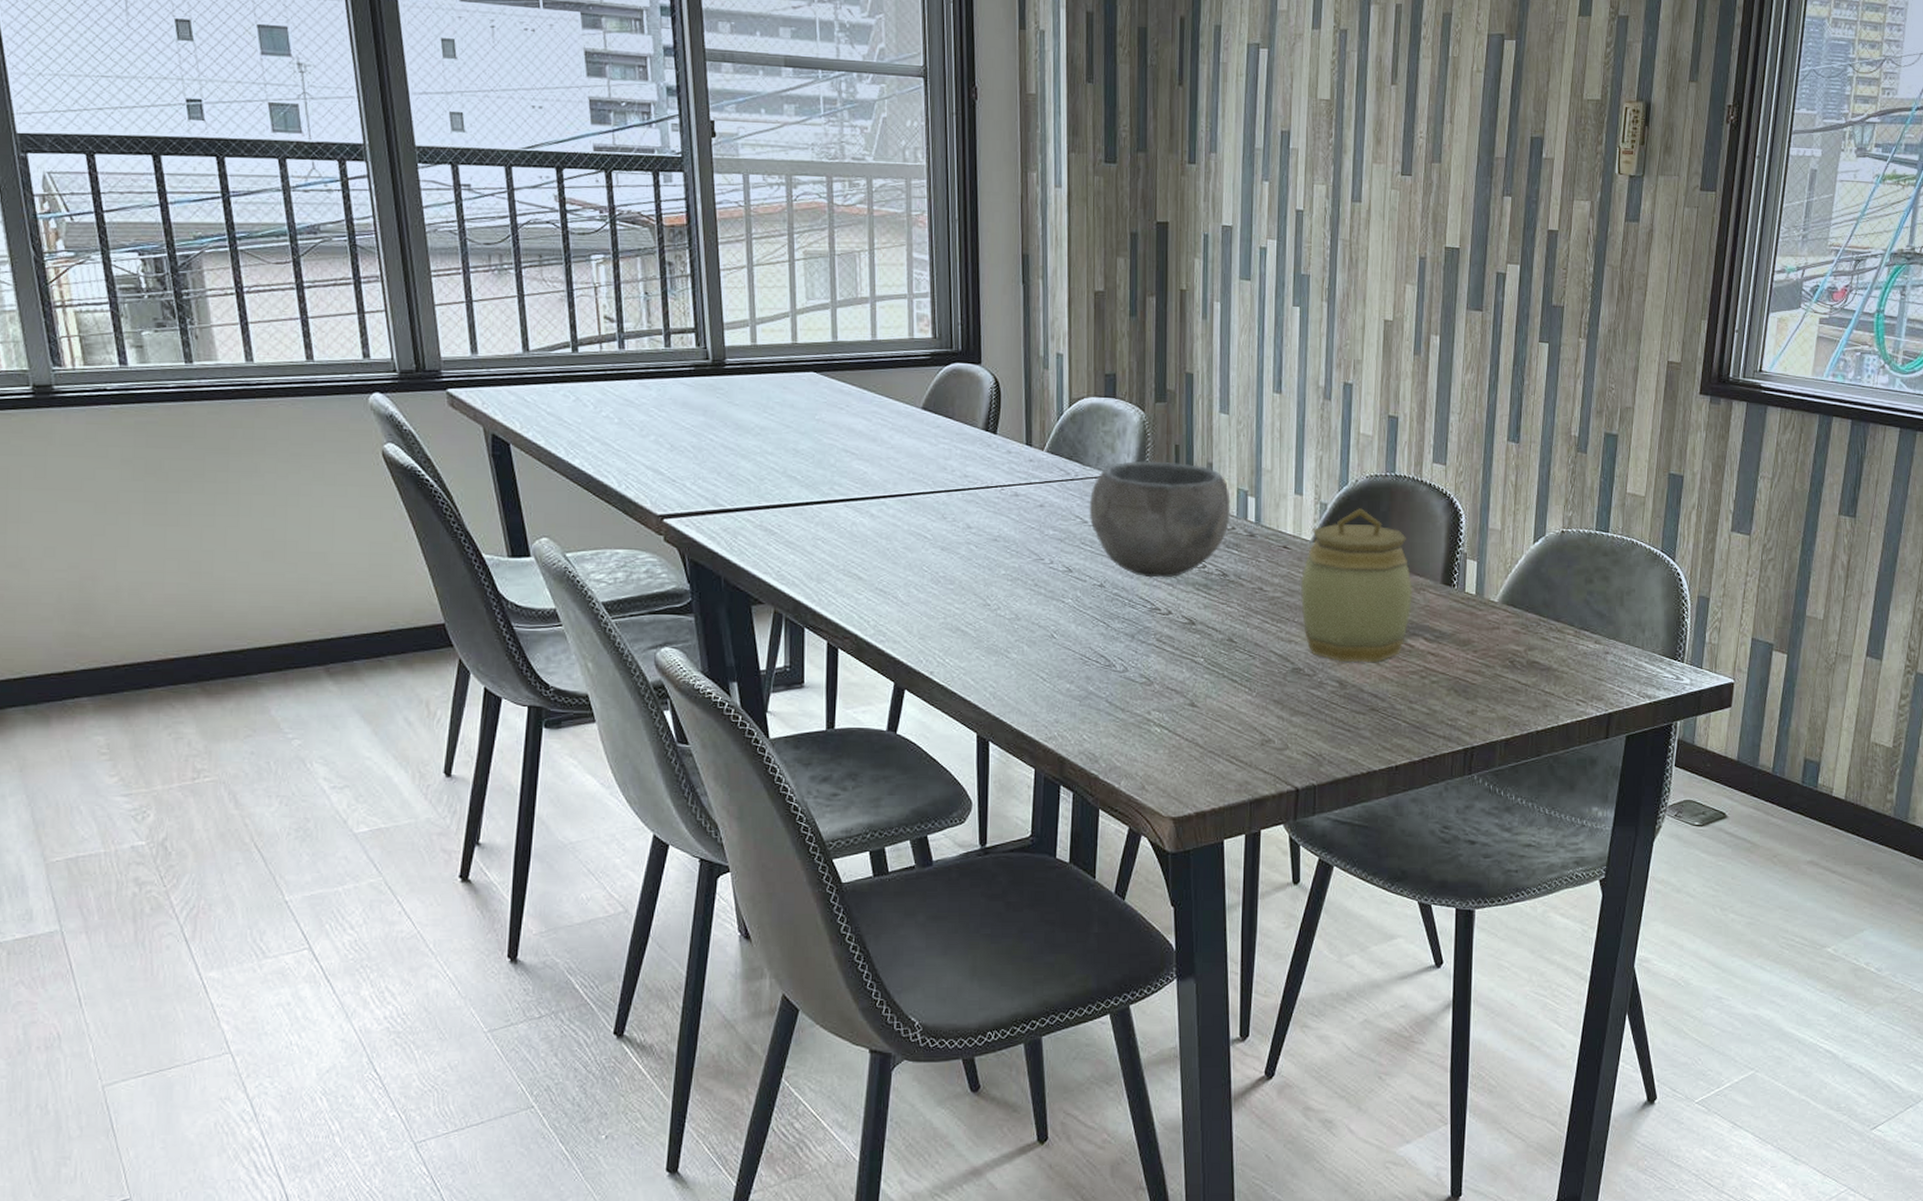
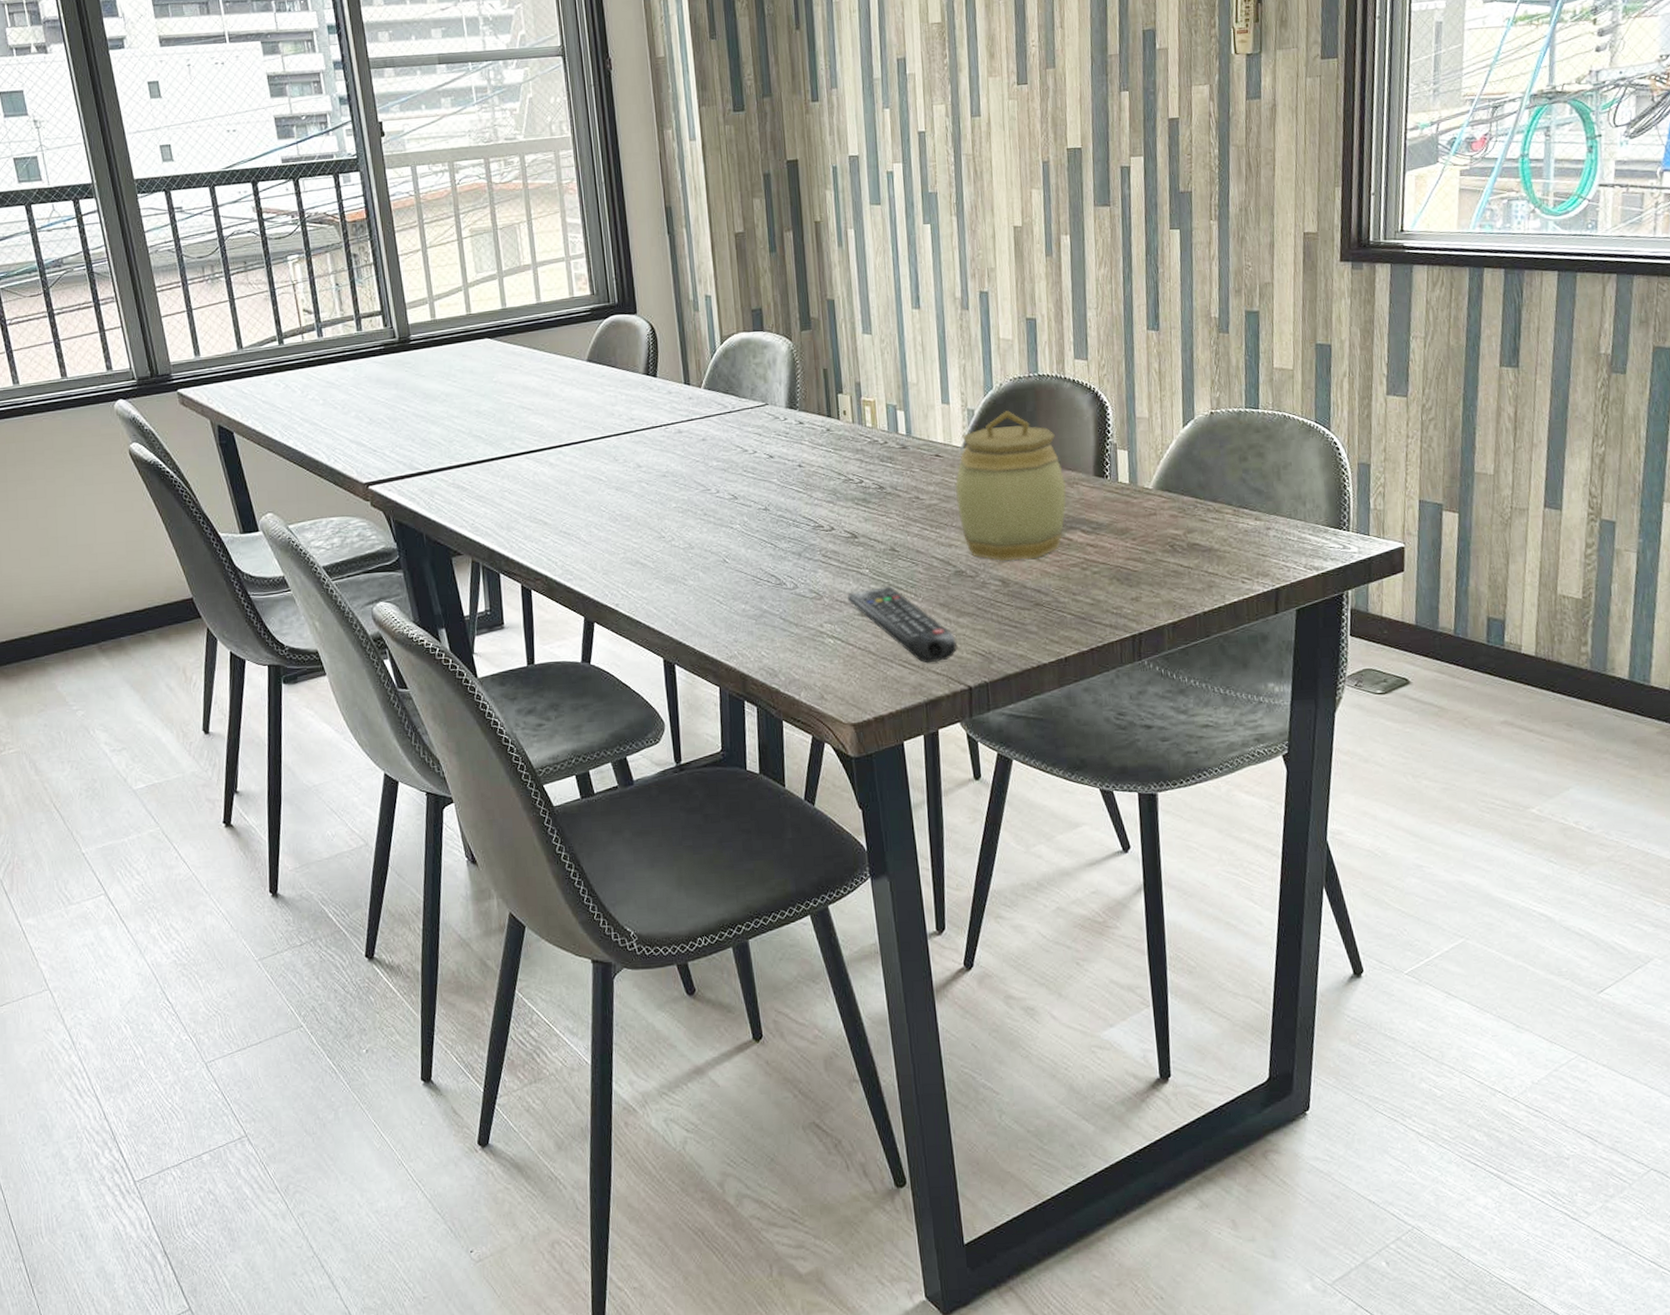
bowl: present [1089,460,1231,578] -> none [747,385,882,497]
remote control: none [1179,678,1287,761] -> present [848,586,957,664]

